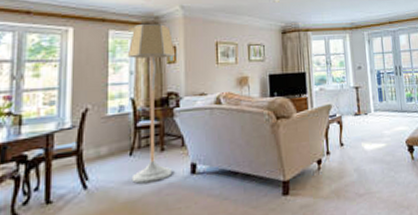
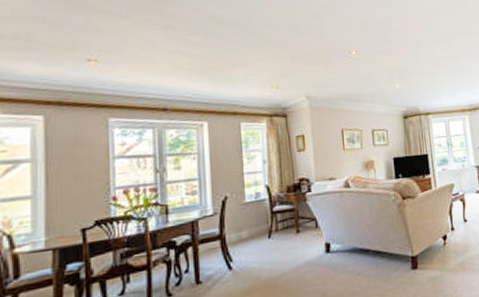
floor lamp: present [127,23,176,184] -> none [259,114,308,264]

